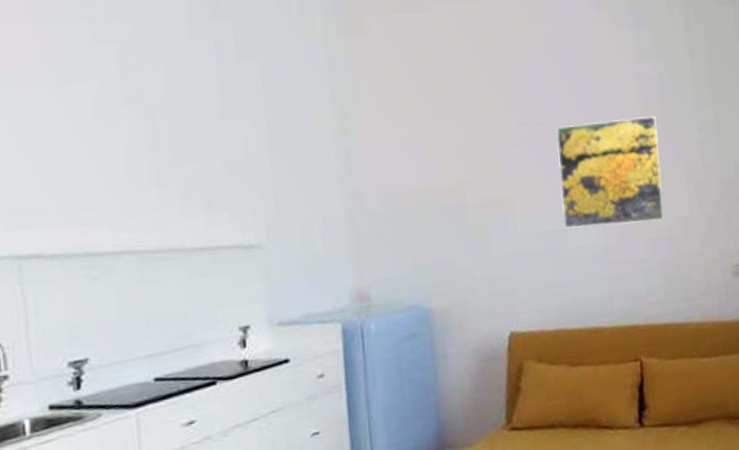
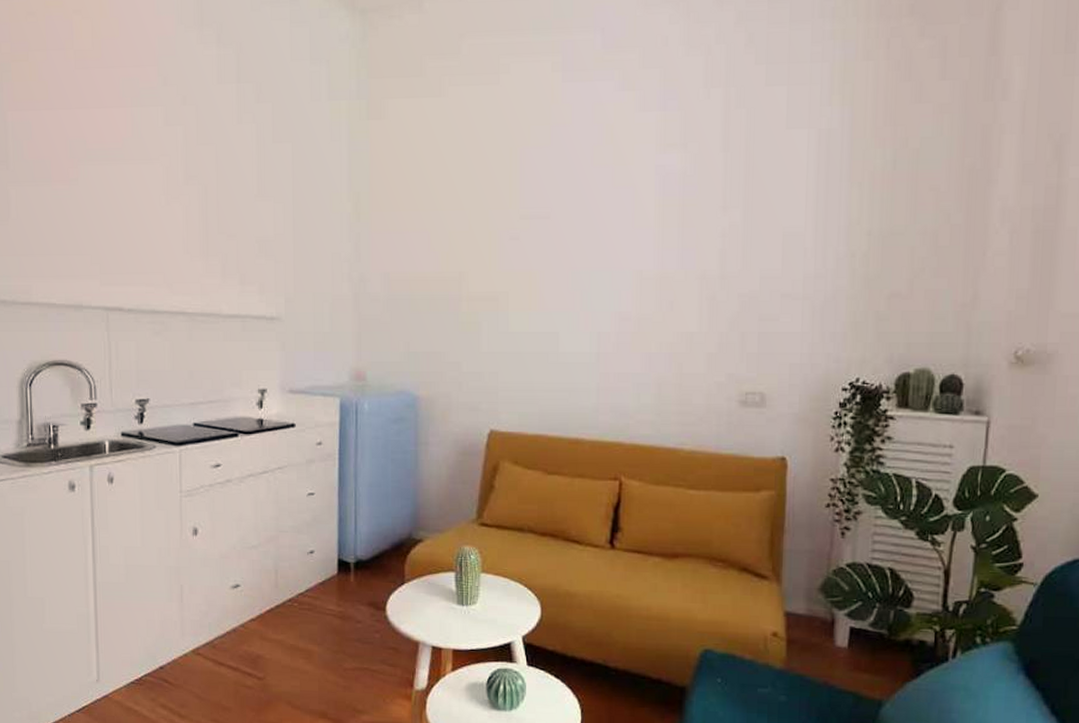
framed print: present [556,116,666,229] -> none [556,216,674,334]

